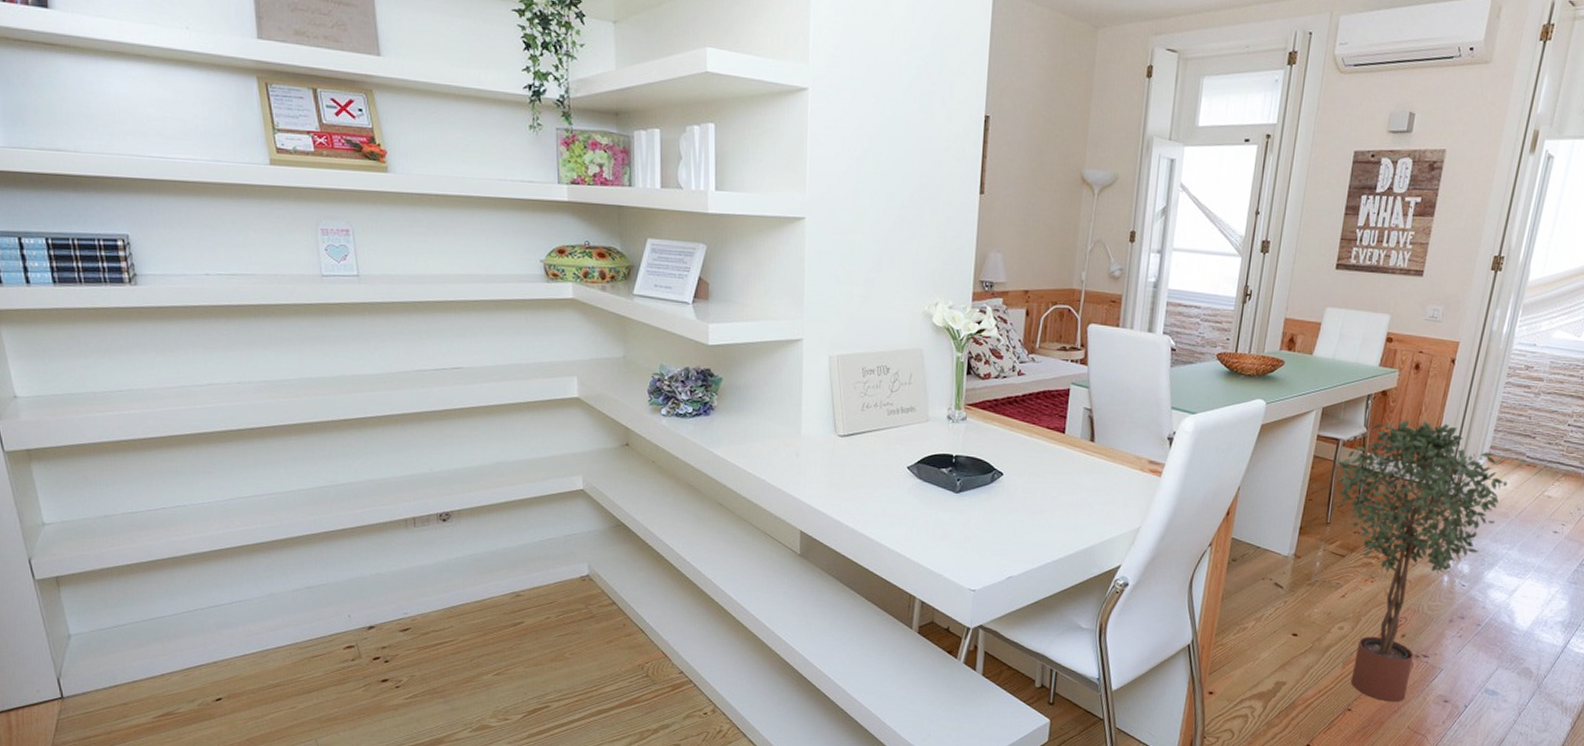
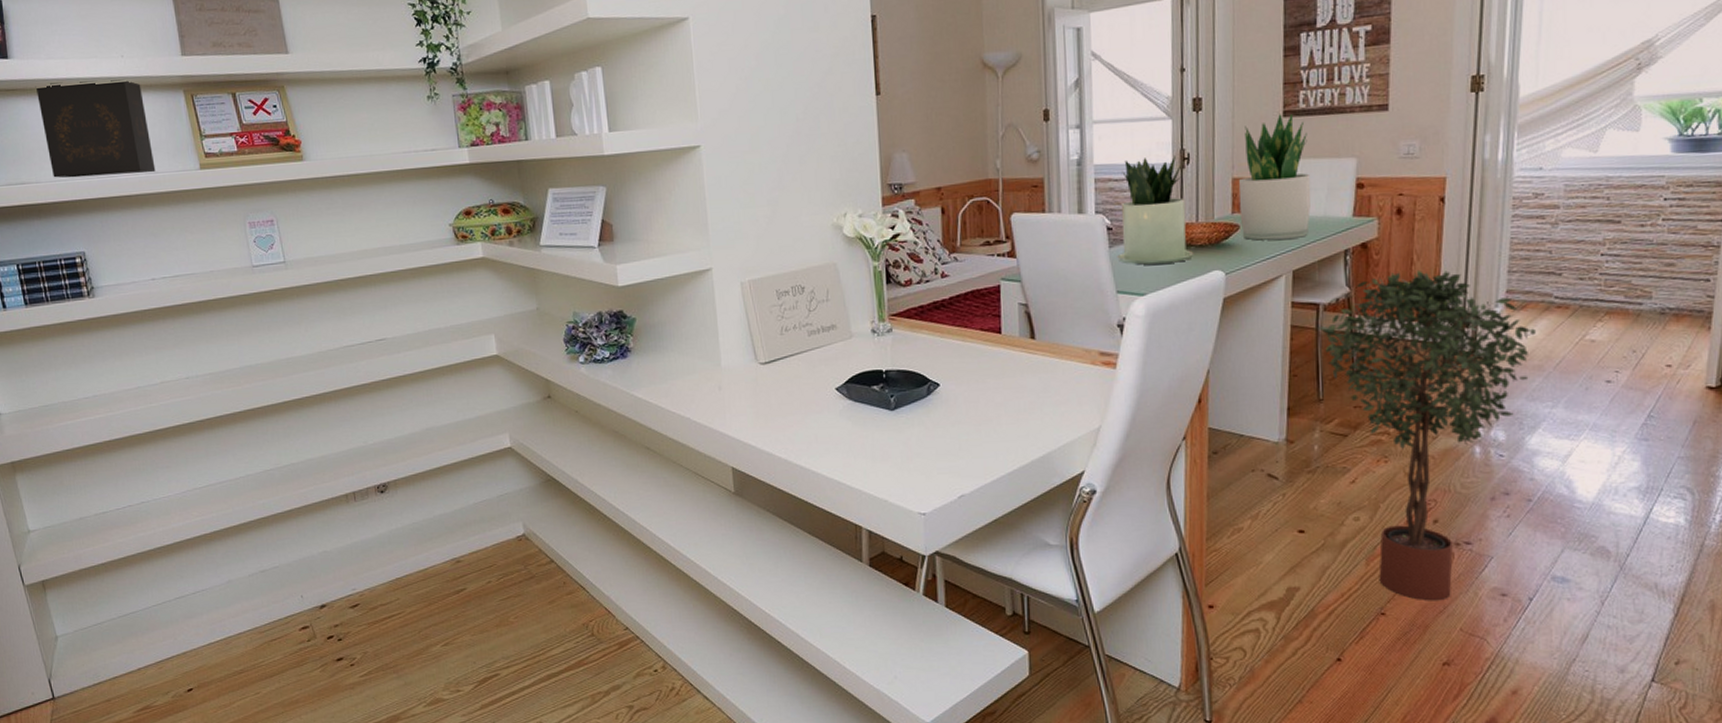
decorative box: none [80,44,218,161] -> present [35,79,156,178]
planter: none [1176,289,1246,388] -> present [1117,154,1194,265]
planter: none [1285,266,1353,380] -> present [1238,114,1311,241]

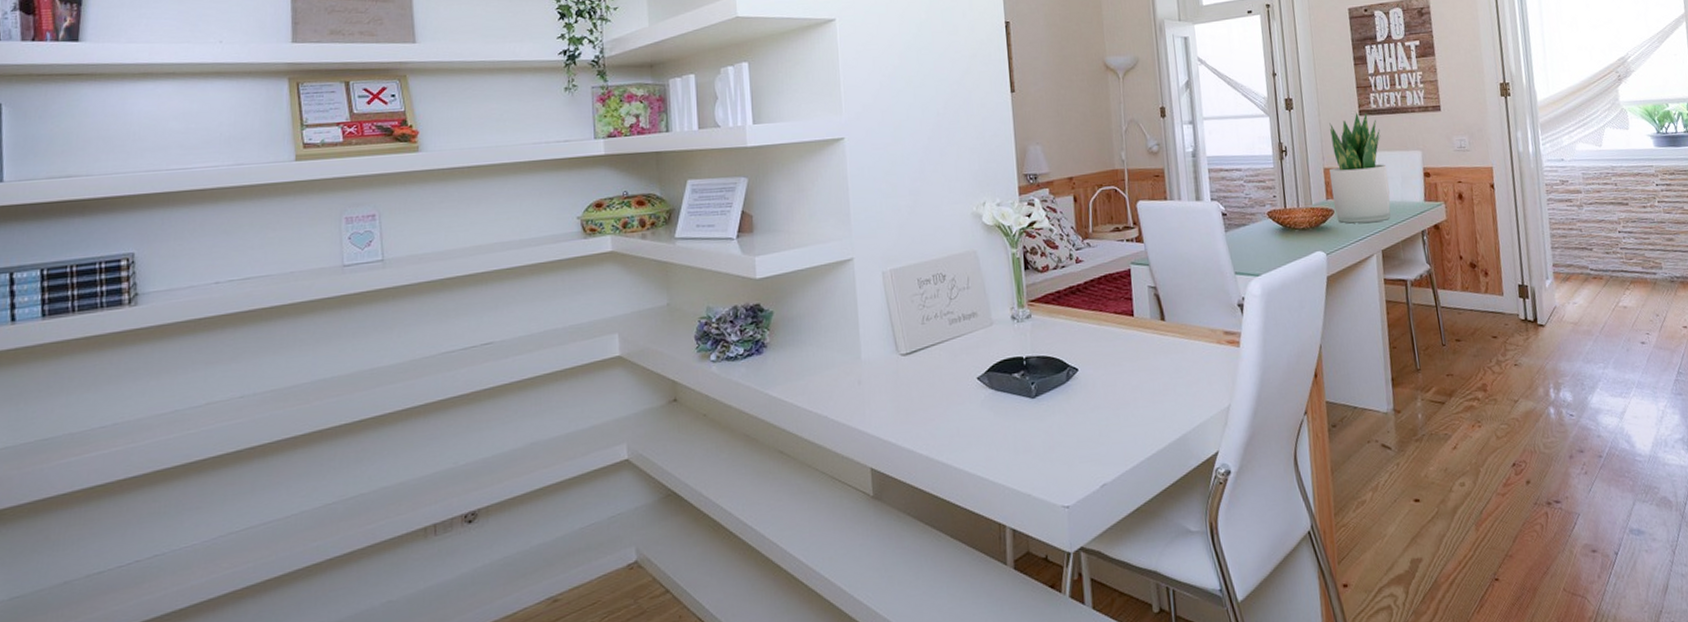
decorative box: present [35,79,156,178] -> none [106,65,241,171]
planter: present [1117,154,1194,265] -> none [1231,147,1299,248]
potted tree: present [1317,269,1536,601] -> none [1408,247,1582,563]

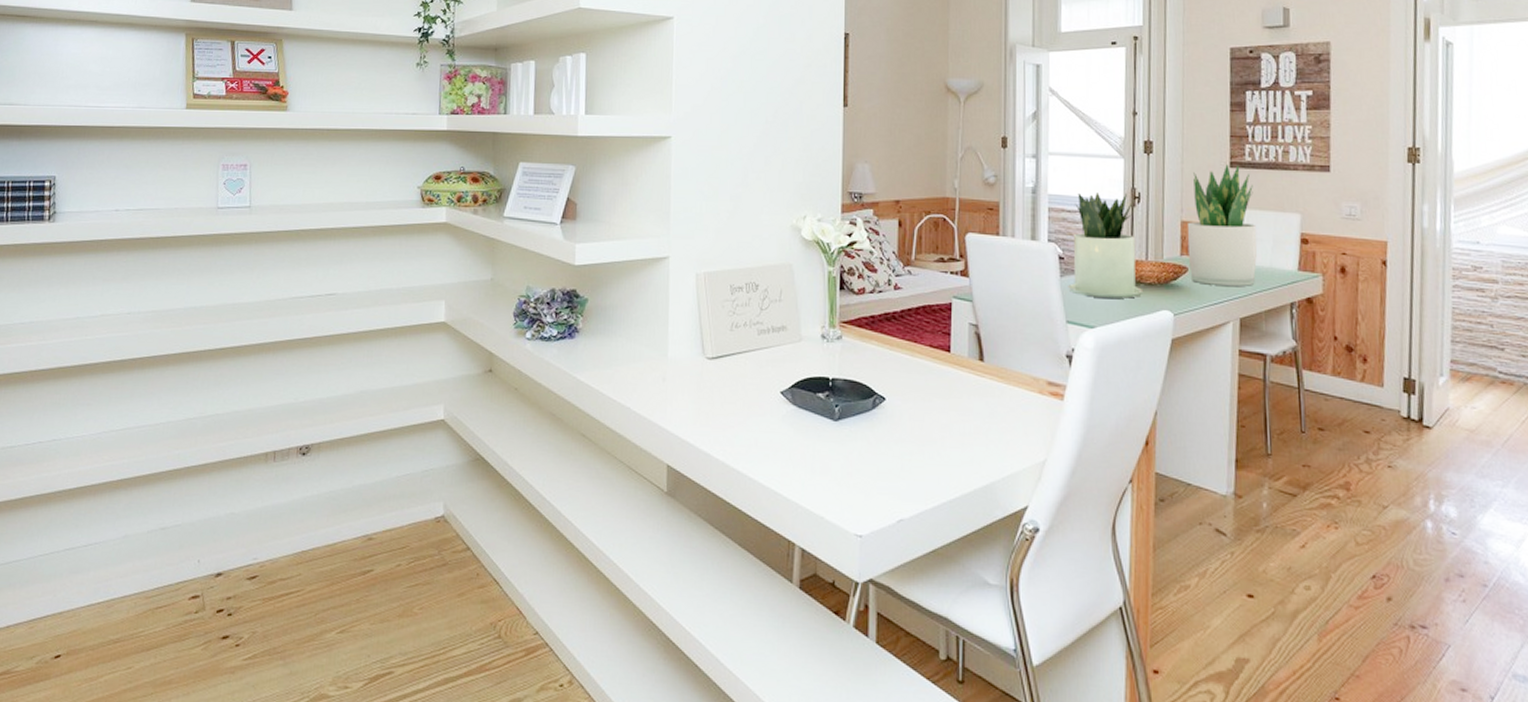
planter: none [1231,147,1299,248] -> present [1068,192,1144,299]

